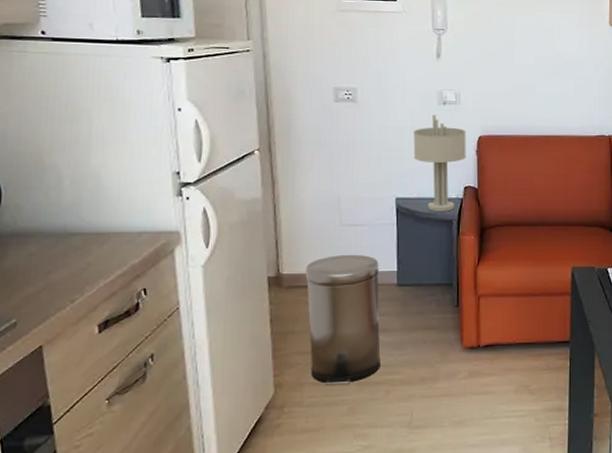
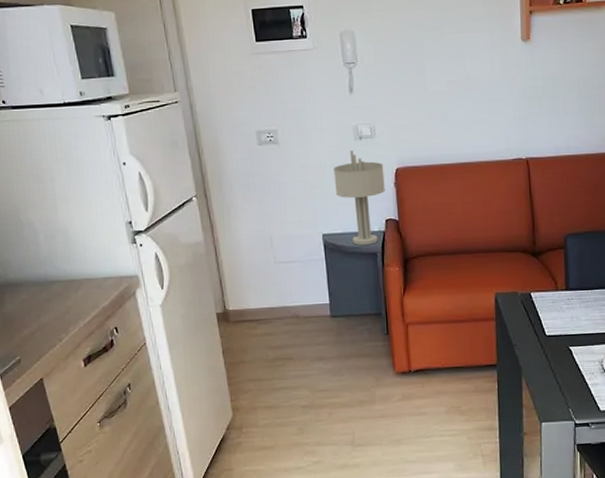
pedal bin: present [305,254,381,387] -> none [248,289,322,410]

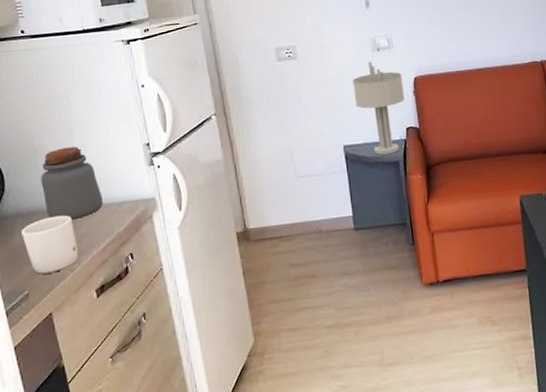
mug: none [10,287,67,342] -> present [20,215,79,274]
jar: none [27,221,88,292] -> present [41,146,103,219]

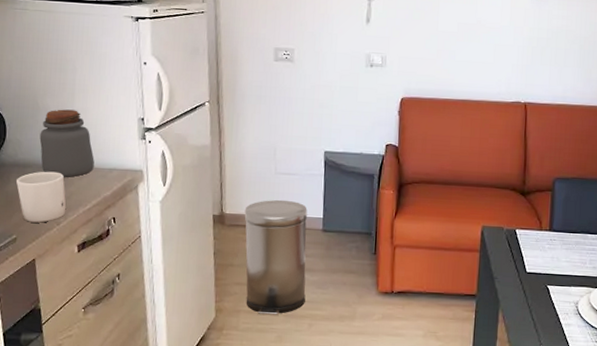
pedal bin: none [269,203,348,332] -> present [244,199,307,316]
table lamp: present [352,61,405,155] -> none [342,75,390,167]

